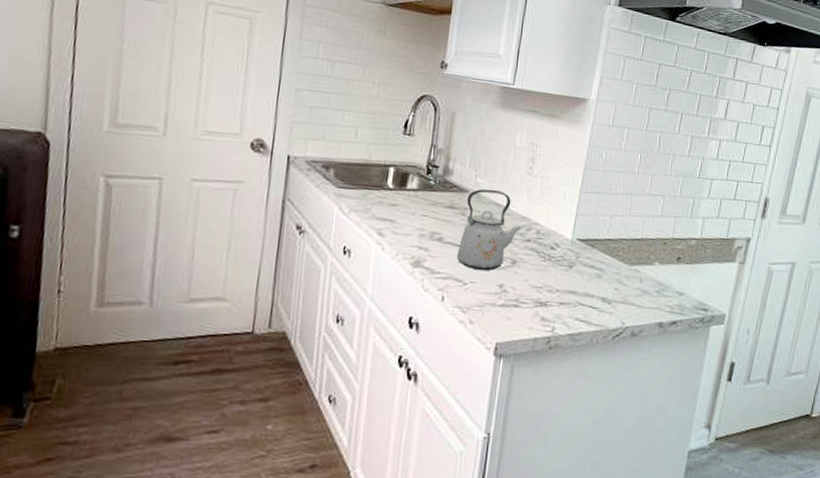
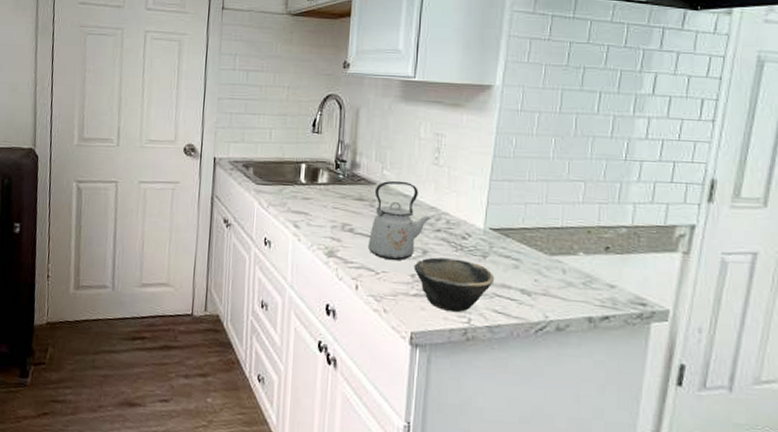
bowl: none [502,267,579,322] -> present [414,257,495,313]

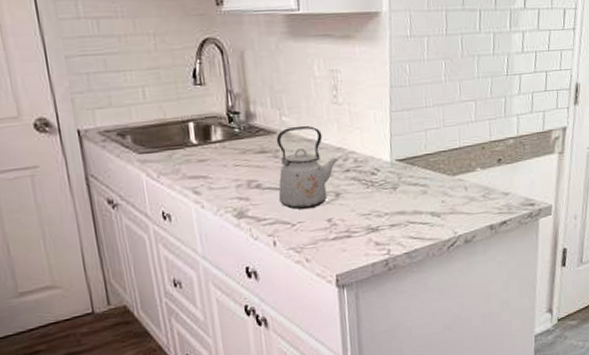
bowl: present [414,257,495,313] -> none [329,195,407,248]

